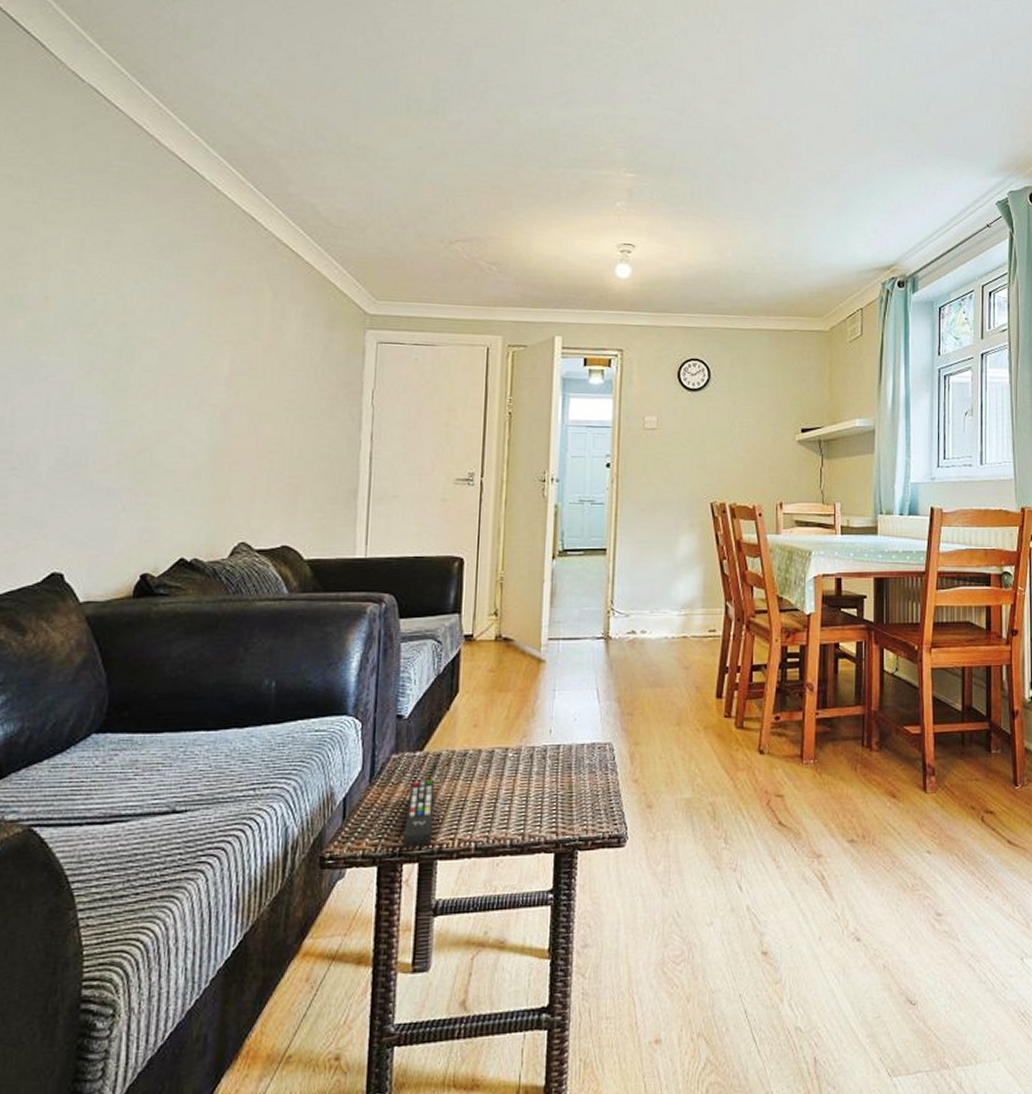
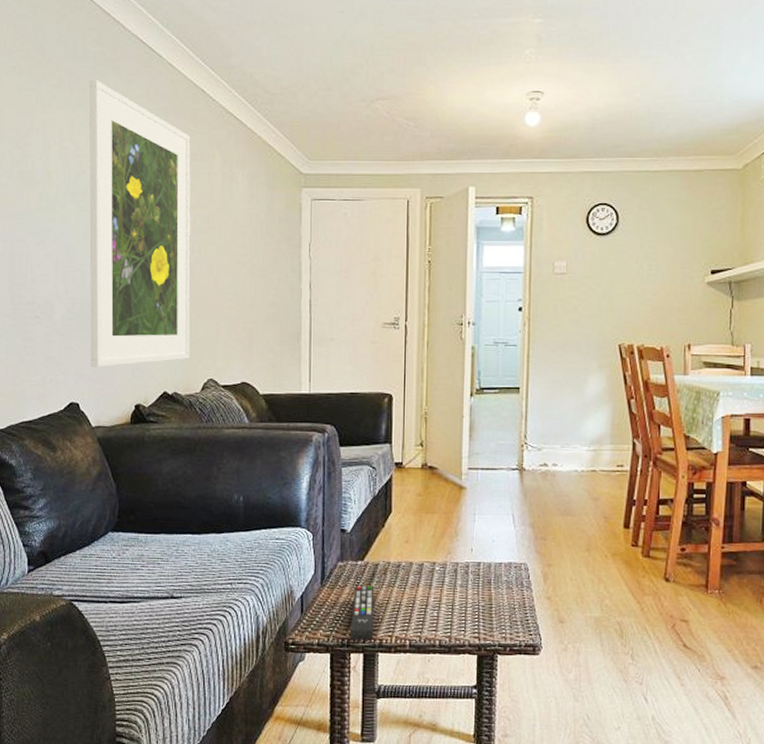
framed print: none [84,196,234,530] -> present [89,79,191,367]

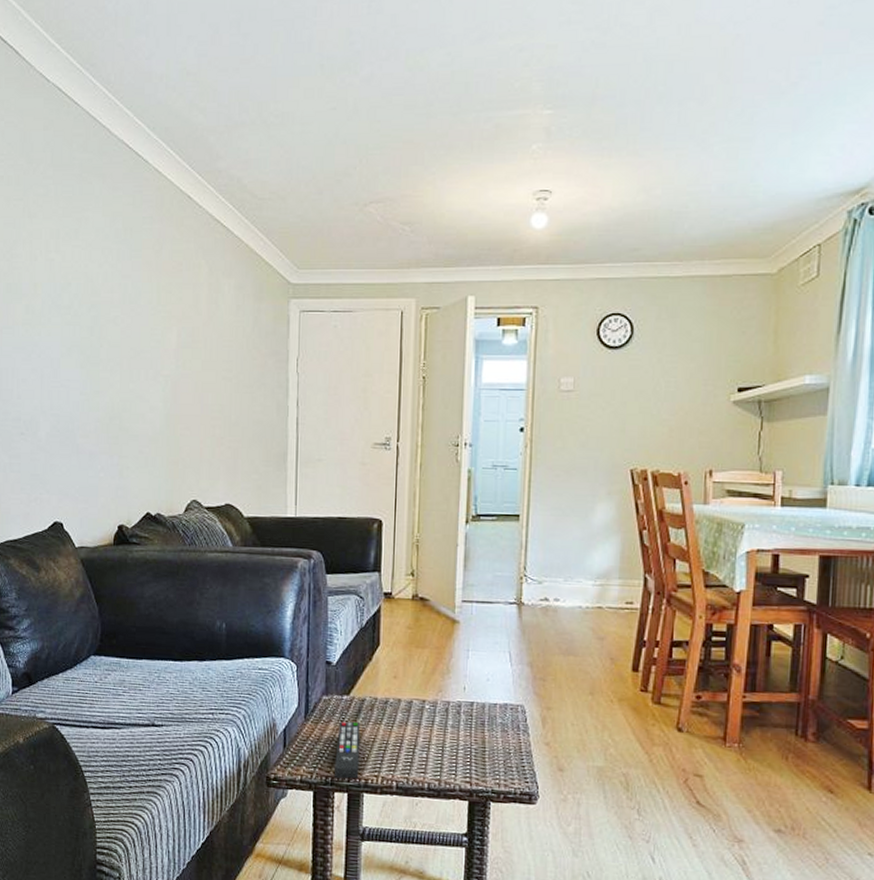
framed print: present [89,79,191,367] -> none [74,187,176,486]

